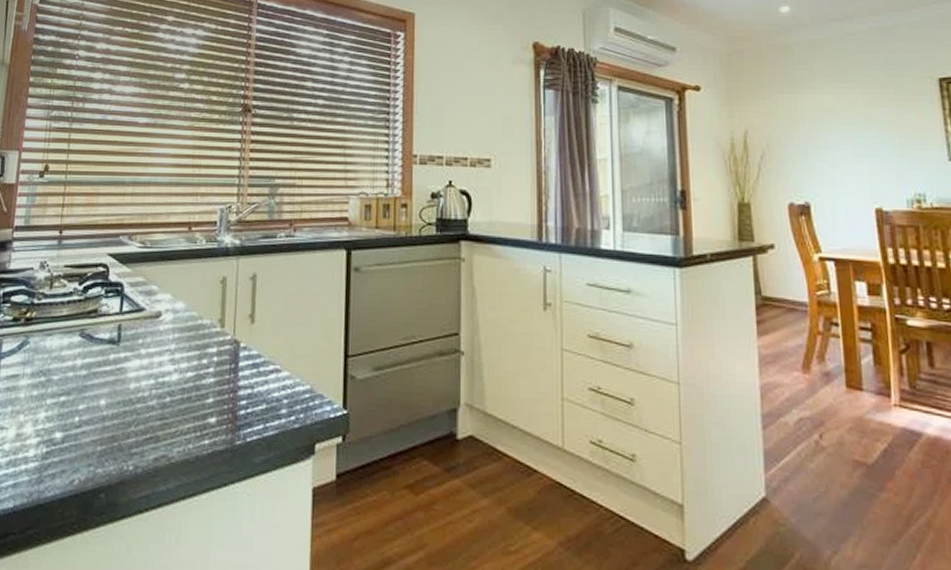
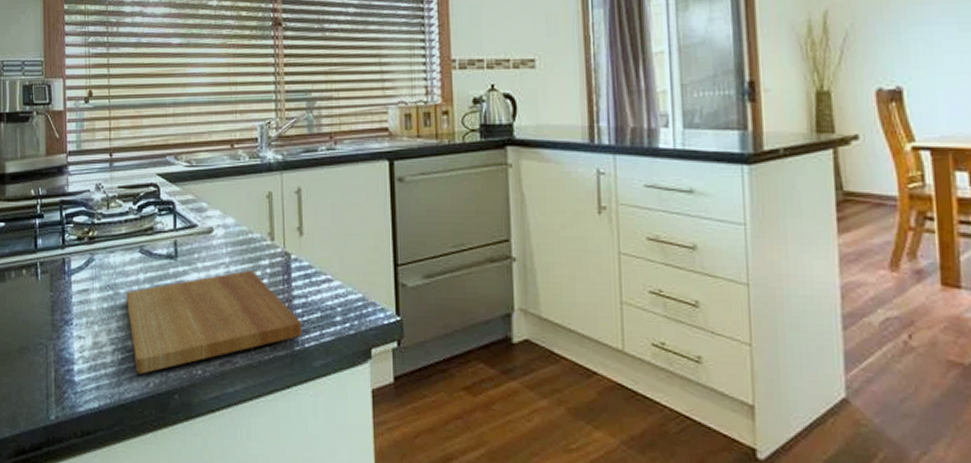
cutting board: none [58,358,246,470] -> present [126,270,302,374]

